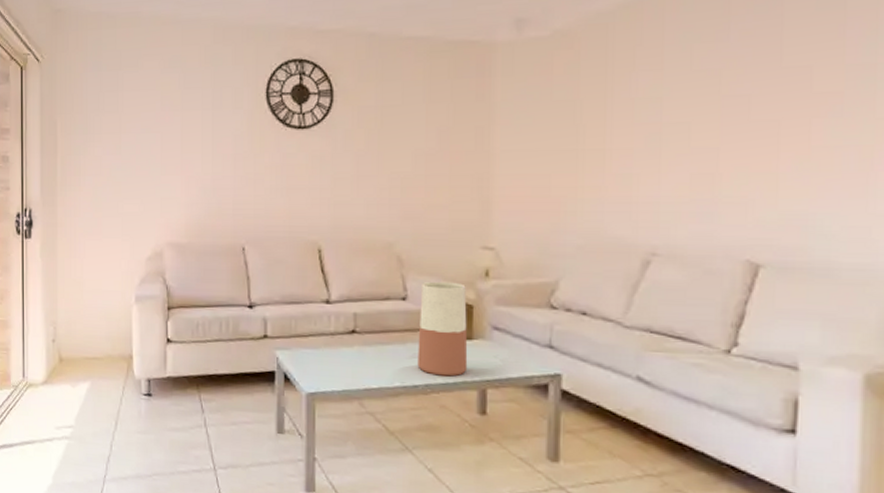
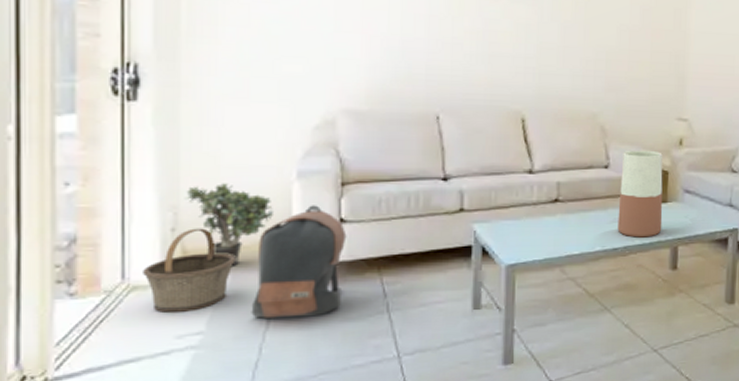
basket: none [35,340,94,408] -> present [143,228,236,312]
potted plant: none [60,304,120,374] -> present [184,183,275,266]
backpack: none [104,326,173,423] -> present [251,205,347,318]

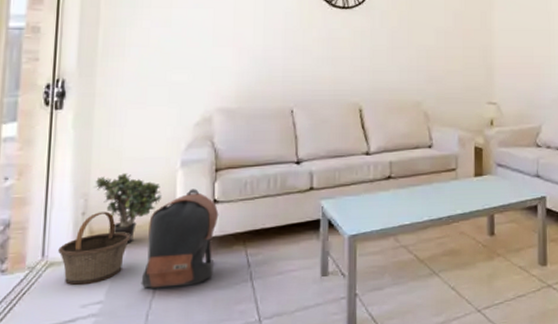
vase: present [617,150,663,238] -> none [441,131,480,208]

